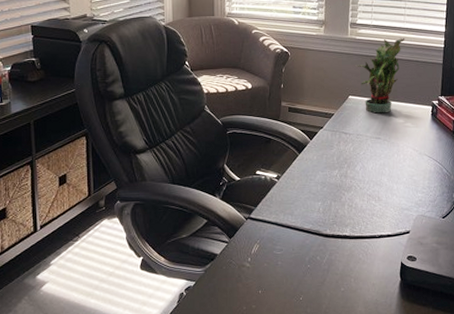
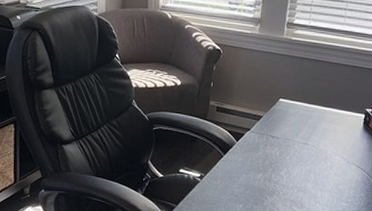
potted plant: present [356,38,405,113] -> none [289,41,343,119]

